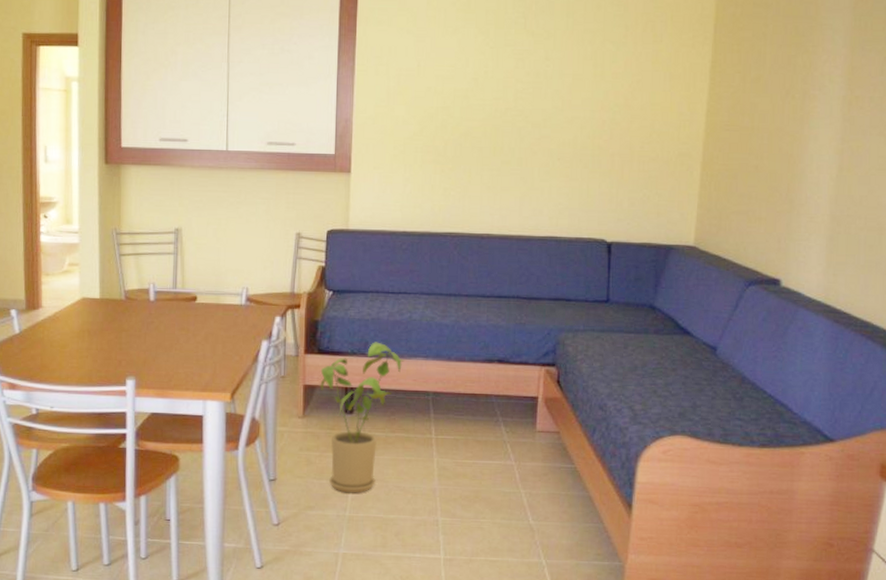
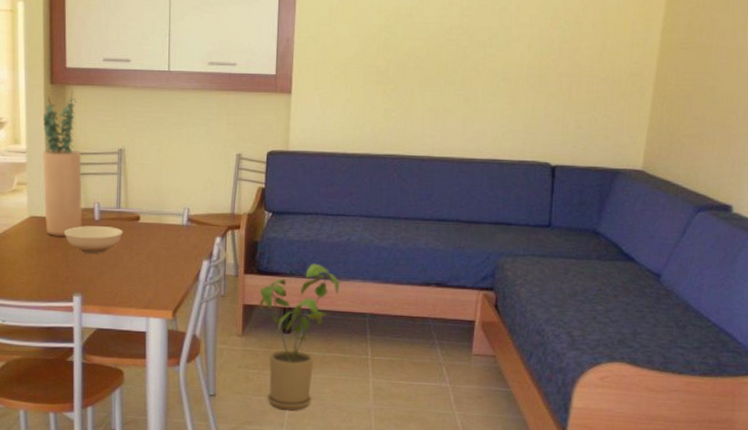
vase: none [95,170,138,319] -> present [42,90,83,238]
bowl: none [117,307,179,335] -> present [63,226,123,253]

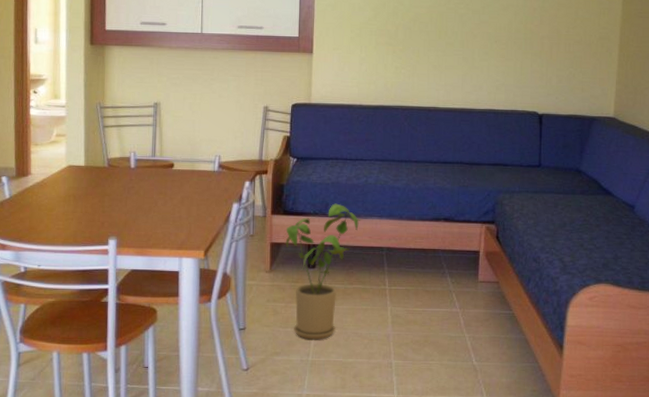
vase: present [42,90,83,238] -> none [81,50,120,185]
bowl: present [63,226,123,253] -> none [100,173,158,199]

